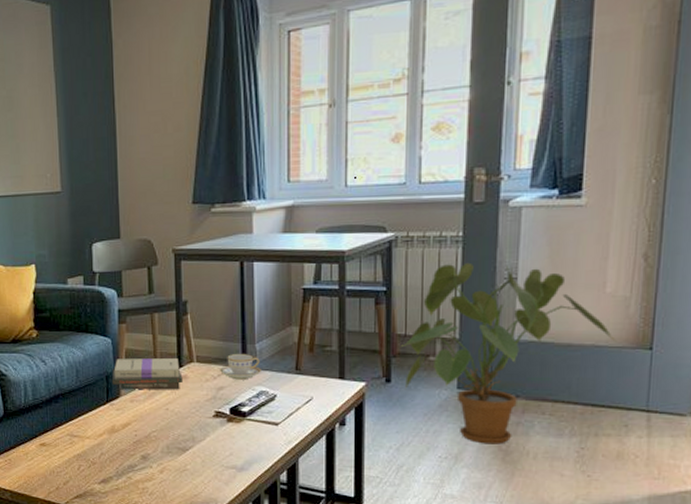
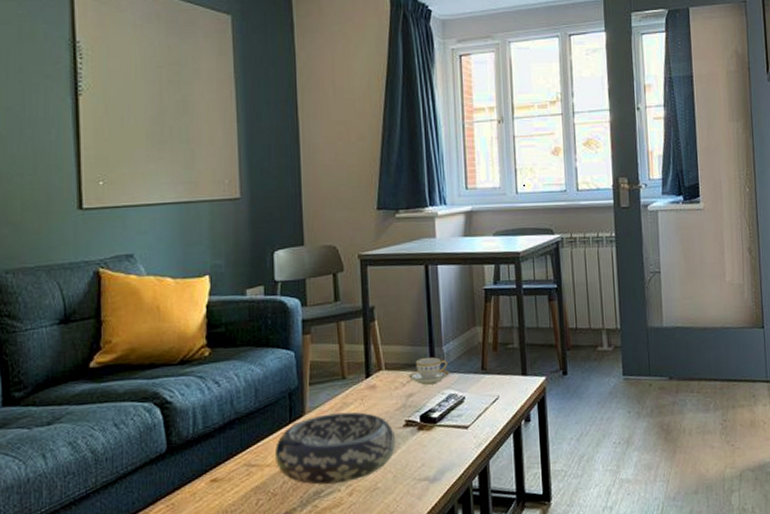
decorative bowl: none [93,398,206,460] -> present [274,411,396,485]
books: present [112,358,183,390] -> none [296,367,371,407]
house plant: present [402,262,617,444] -> none [574,259,739,426]

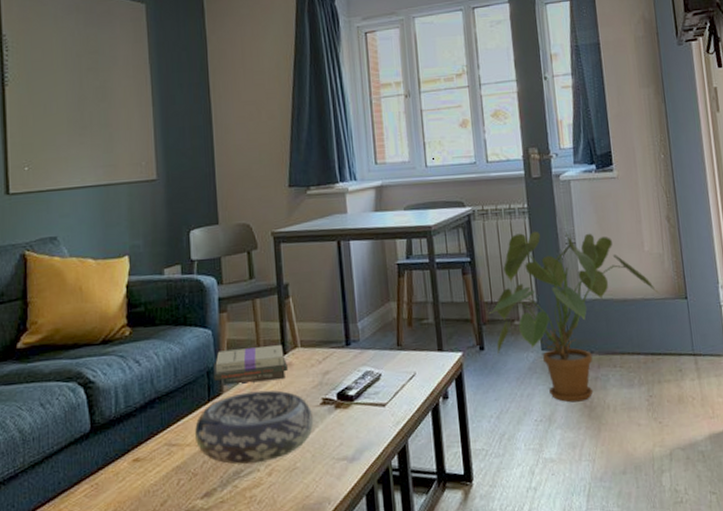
books: none [296,367,371,407] -> present [213,345,288,386]
teacup: present [409,357,449,385] -> none [324,334,365,362]
house plant: none [574,259,739,426] -> present [489,231,660,403]

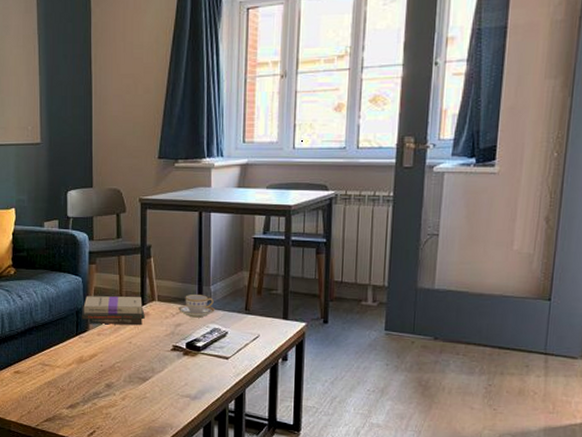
decorative bowl: present [194,390,314,465] -> none [63,332,164,389]
teacup: none [324,334,365,362] -> present [178,295,215,318]
house plant: present [489,231,660,403] -> none [338,219,522,380]

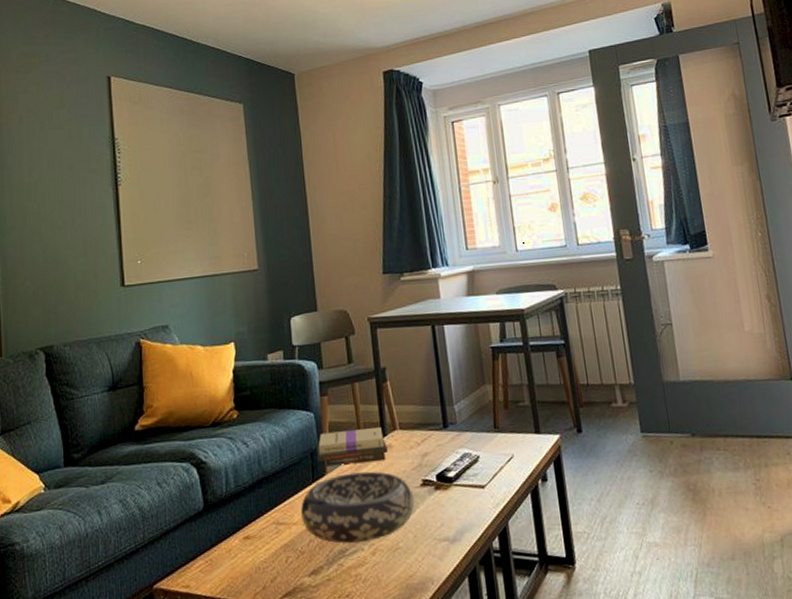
decorative bowl: none [63,332,164,389] -> present [300,471,415,544]
teacup: present [178,295,215,318] -> none [423,416,462,444]

